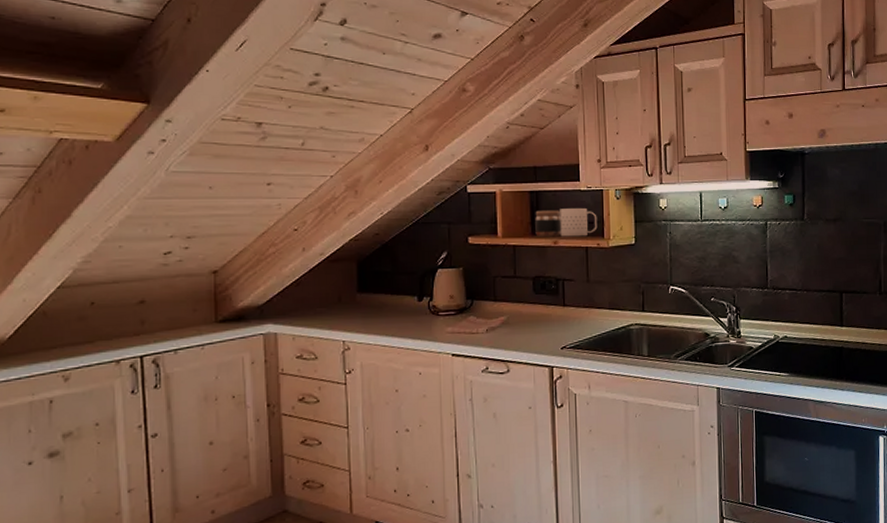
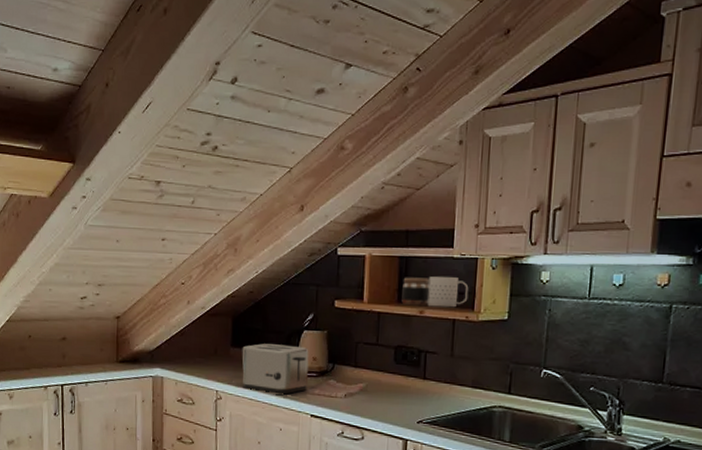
toaster: none [370,285,446,337] -> present [242,343,309,395]

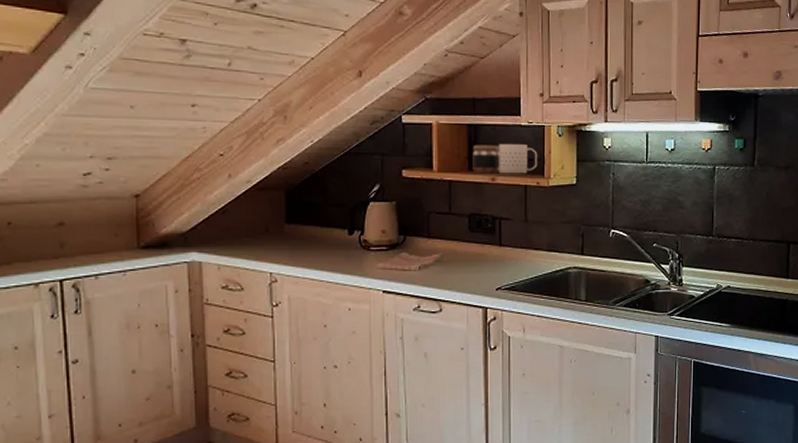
toaster: present [242,343,309,395] -> none [299,218,377,272]

